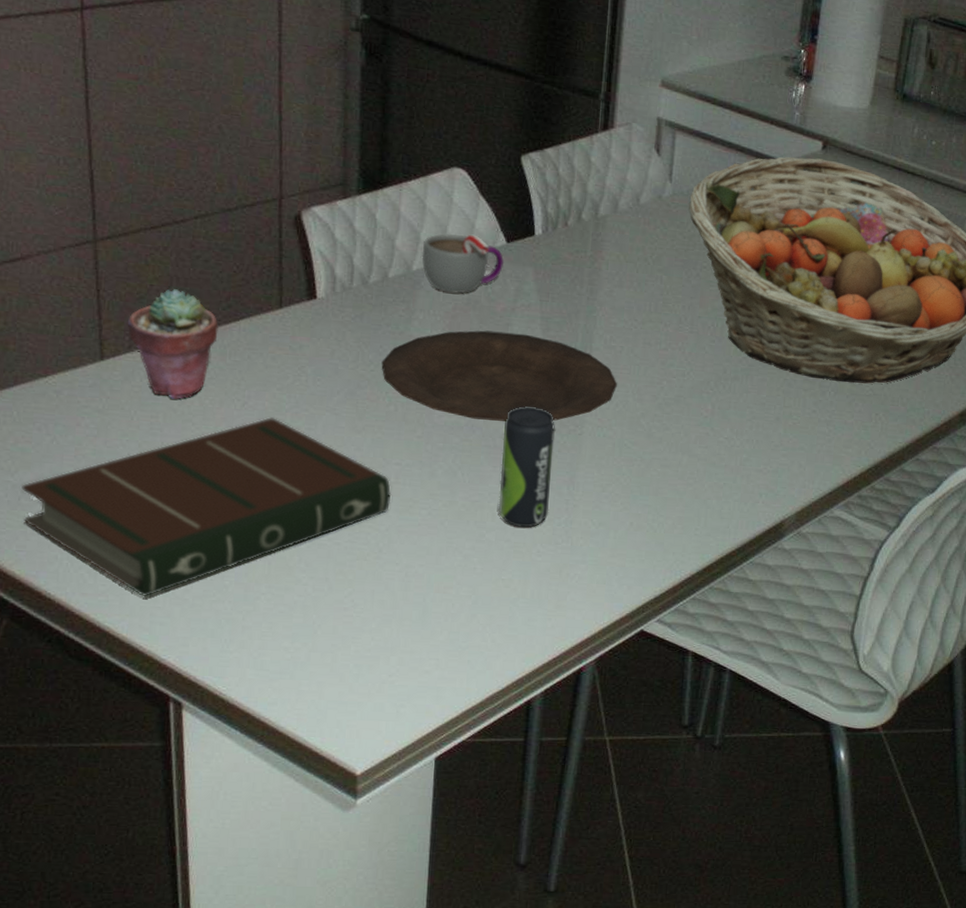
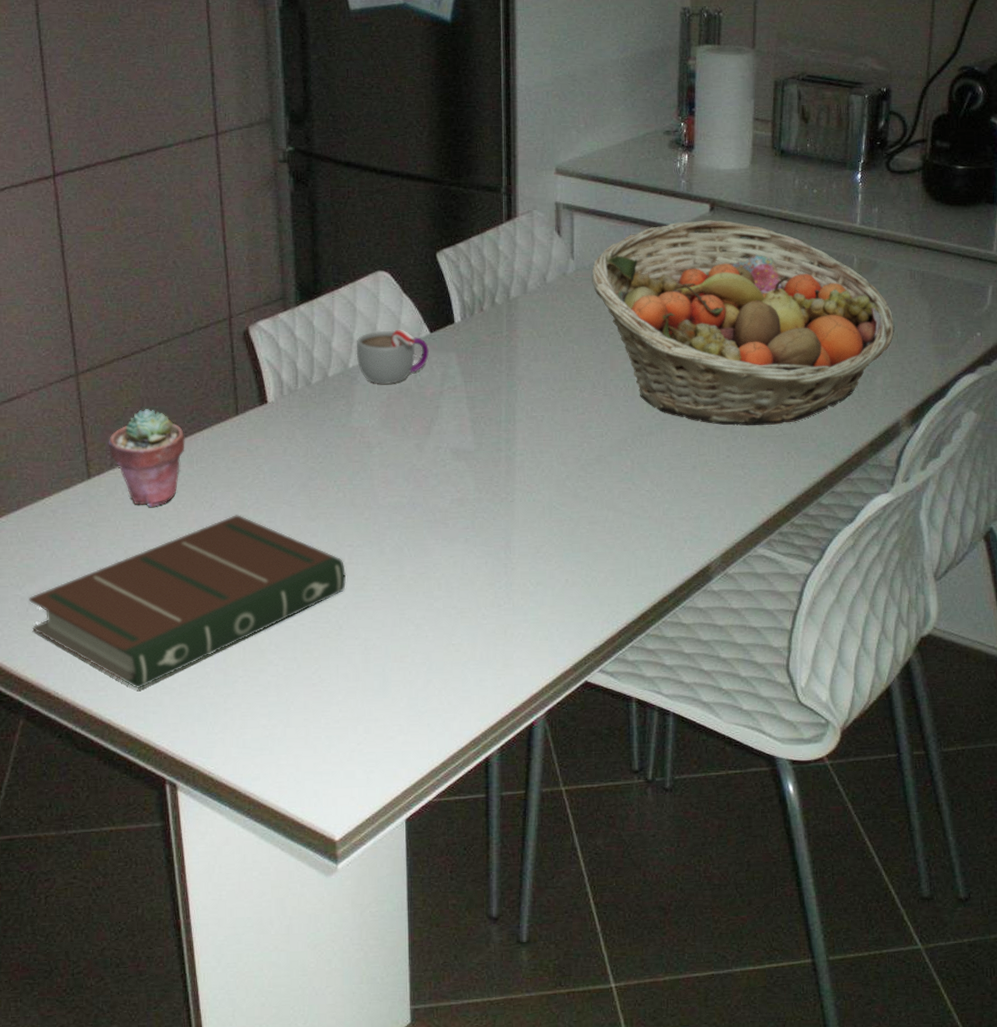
plate: present [381,330,617,421] -> none [328,414,541,497]
beverage can: present [498,406,555,528] -> none [442,480,490,594]

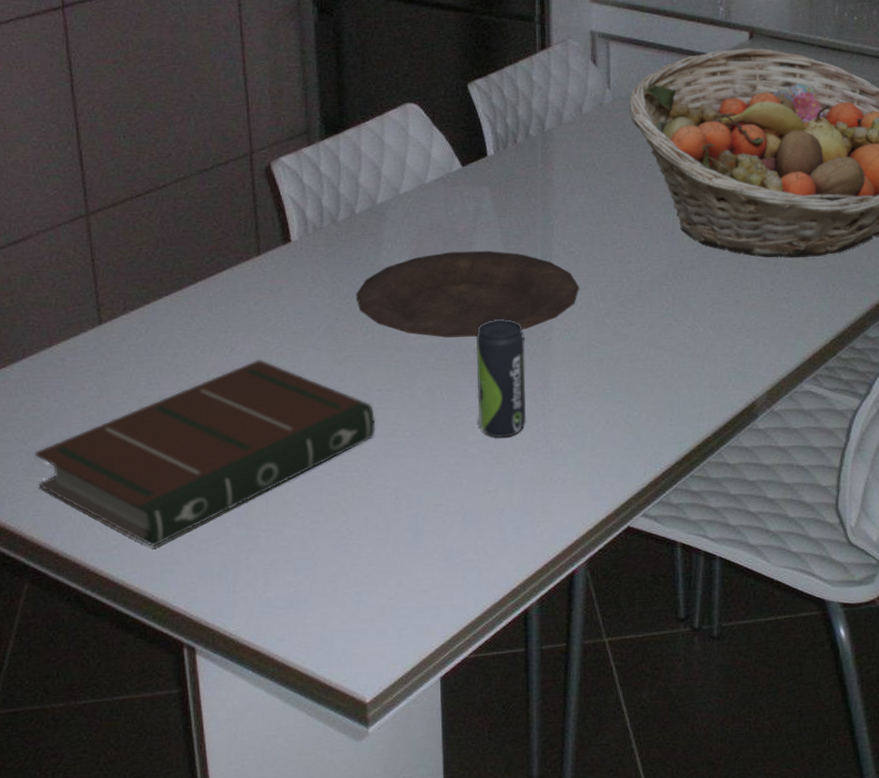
potted succulent: present [108,409,185,507] -> none [120,250,204,353]
plate: none [328,414,541,497] -> present [356,250,579,338]
mug: present [357,329,430,384] -> none [385,163,462,220]
beverage can: none [442,480,490,594] -> present [476,319,527,438]

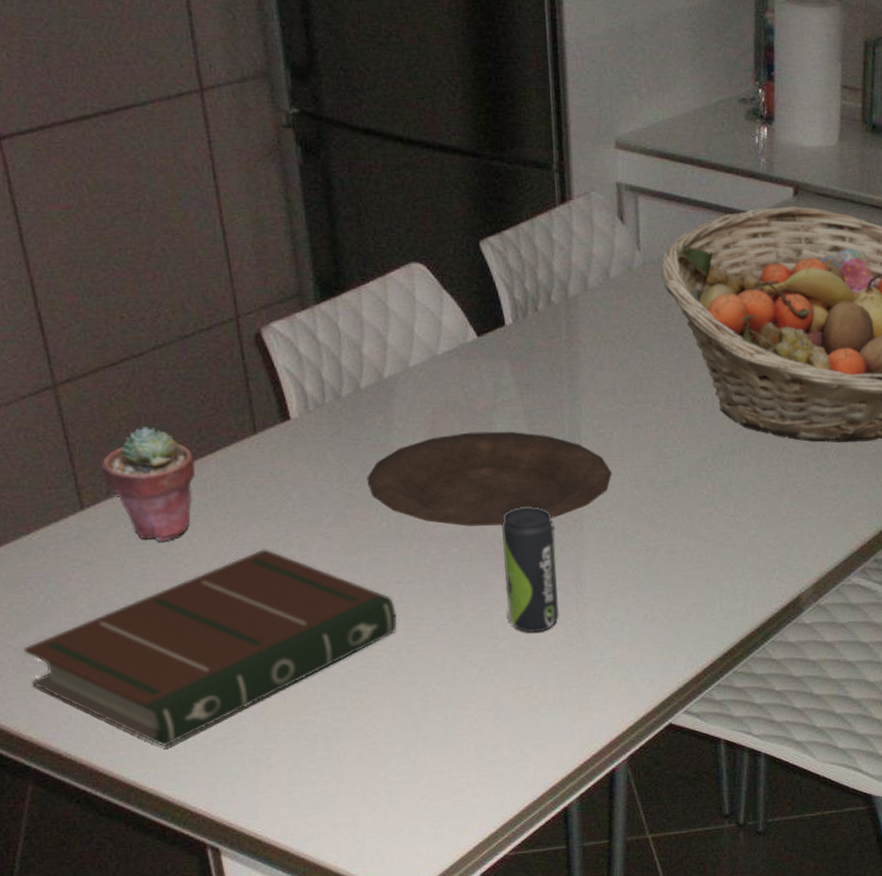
potted succulent: none [120,250,204,353] -> present [101,427,196,542]

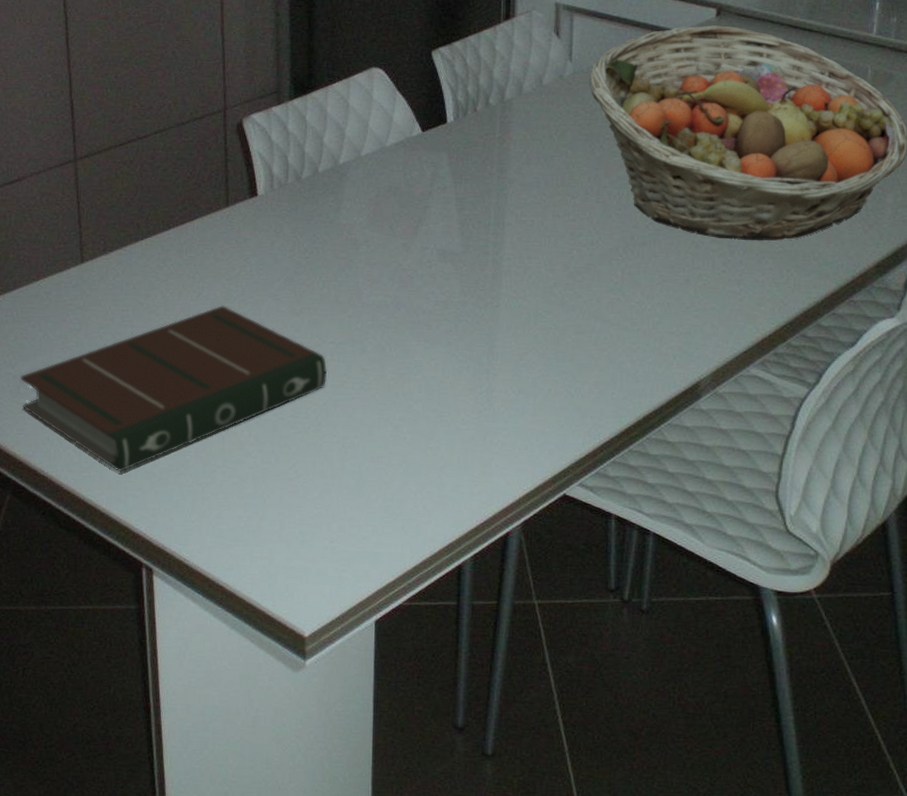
potted succulent: present [101,427,196,542] -> none [102,197,176,294]
plate: present [367,431,612,526] -> none [315,214,529,298]
beverage can: present [502,507,560,633] -> none [424,283,473,398]

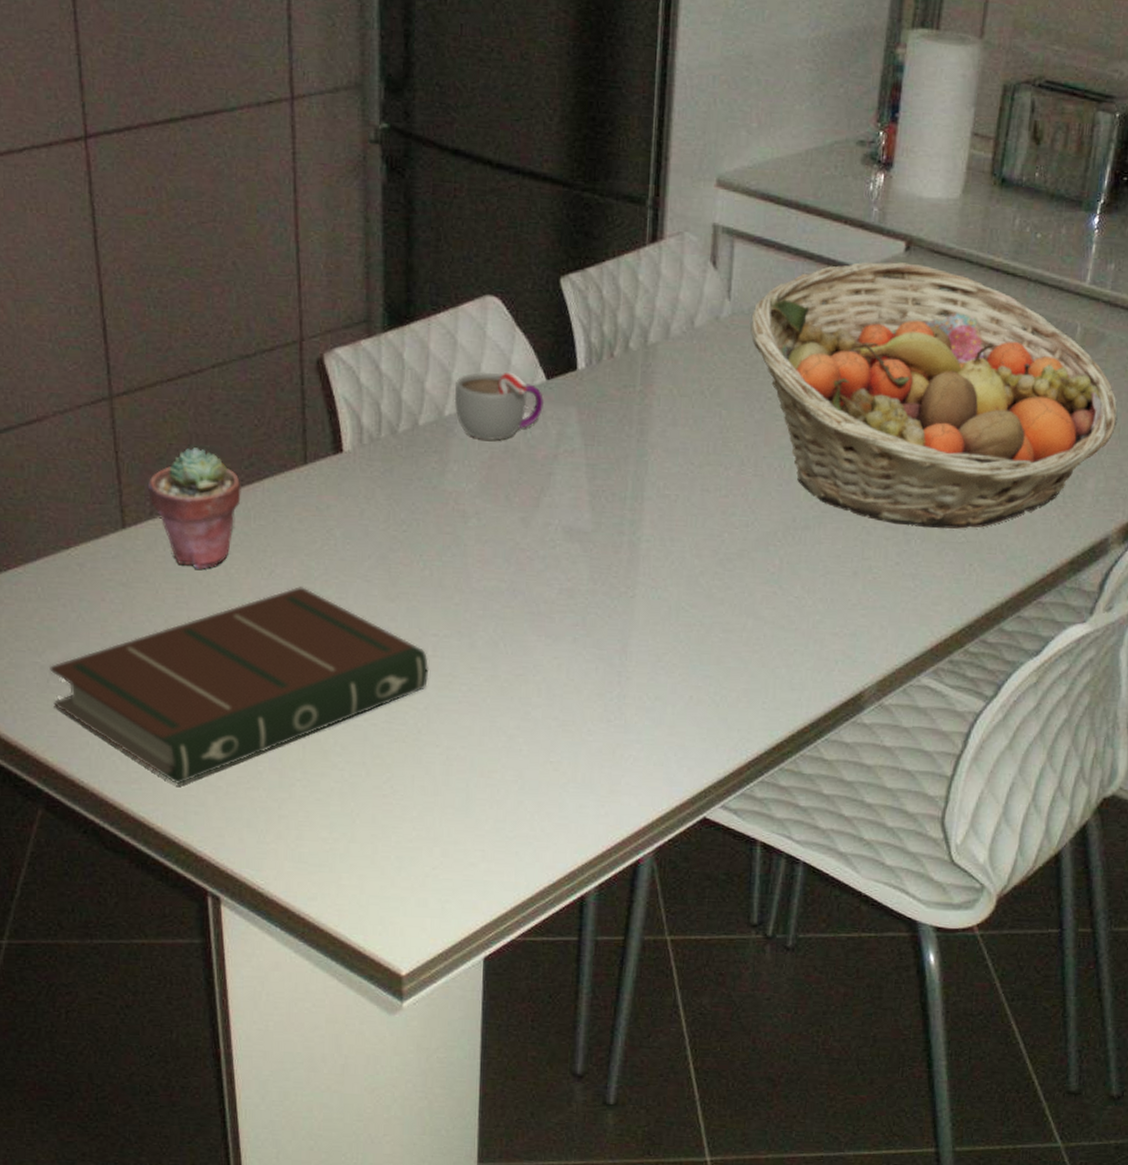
potted succulent: none [102,197,176,294] -> present [147,447,241,569]
mug: none [348,127,421,182] -> present [455,371,545,440]

